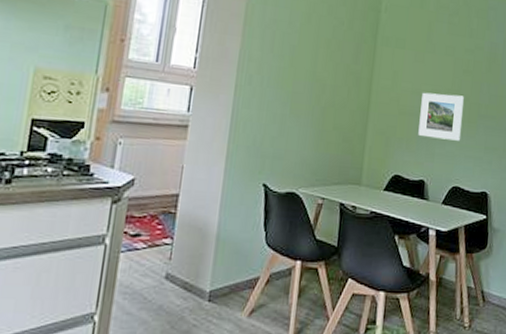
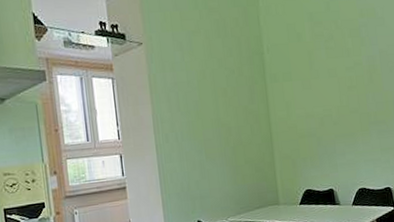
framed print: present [418,92,465,141] -> none [315,109,358,152]

